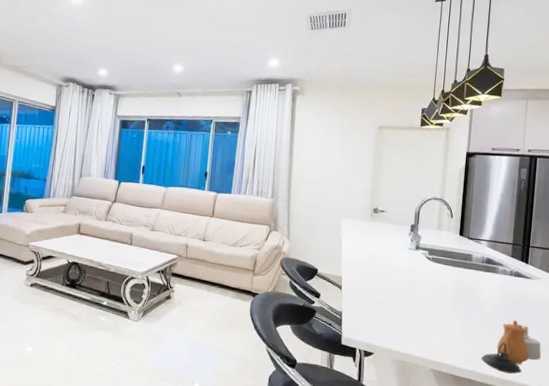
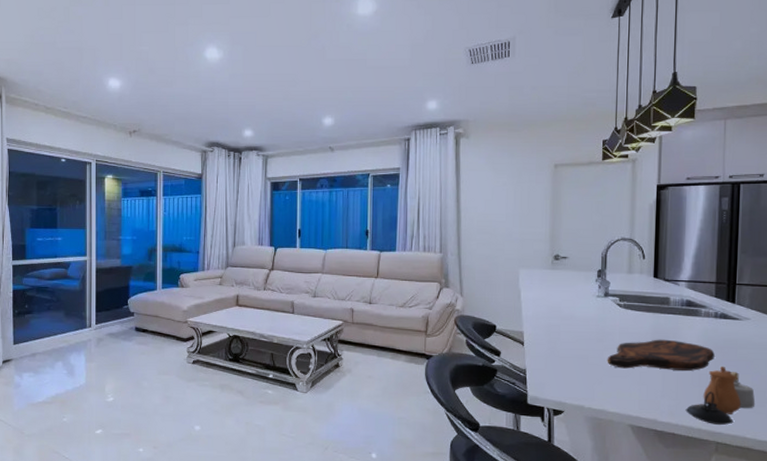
cutting board: none [414,291,509,323] -> present [607,339,715,371]

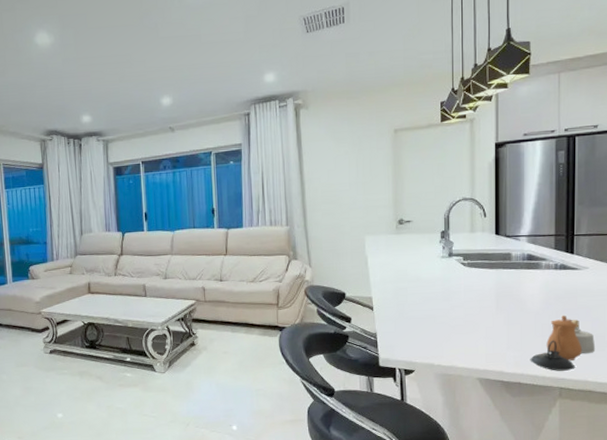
cutting board: present [607,339,715,371] -> none [453,293,556,325]

